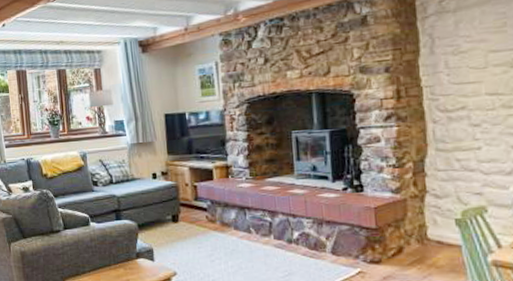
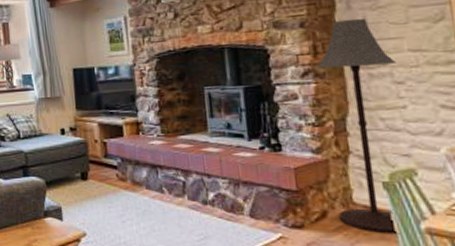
floor lamp: none [399,63,474,267] -> present [316,19,400,235]

